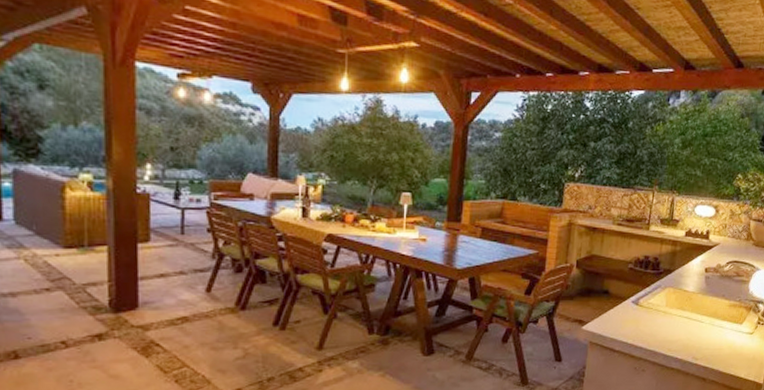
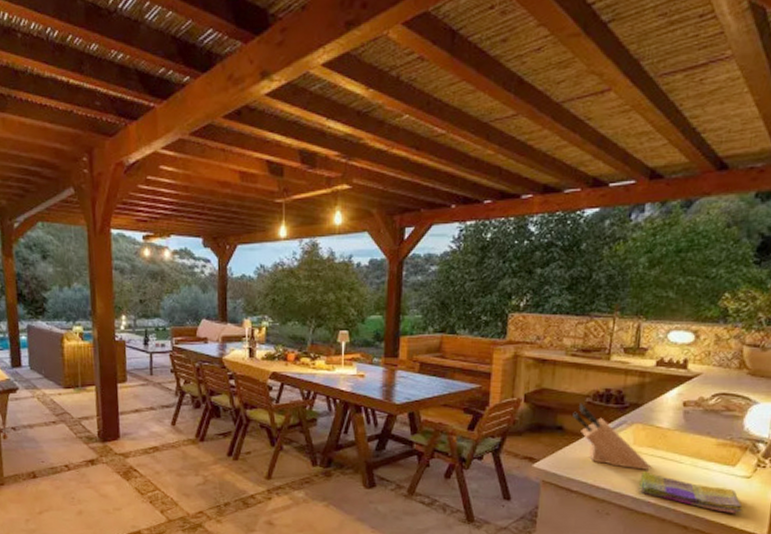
knife block: none [617,269,680,329] -> present [573,403,652,470]
dish towel: none [669,331,748,366] -> present [639,471,745,514]

